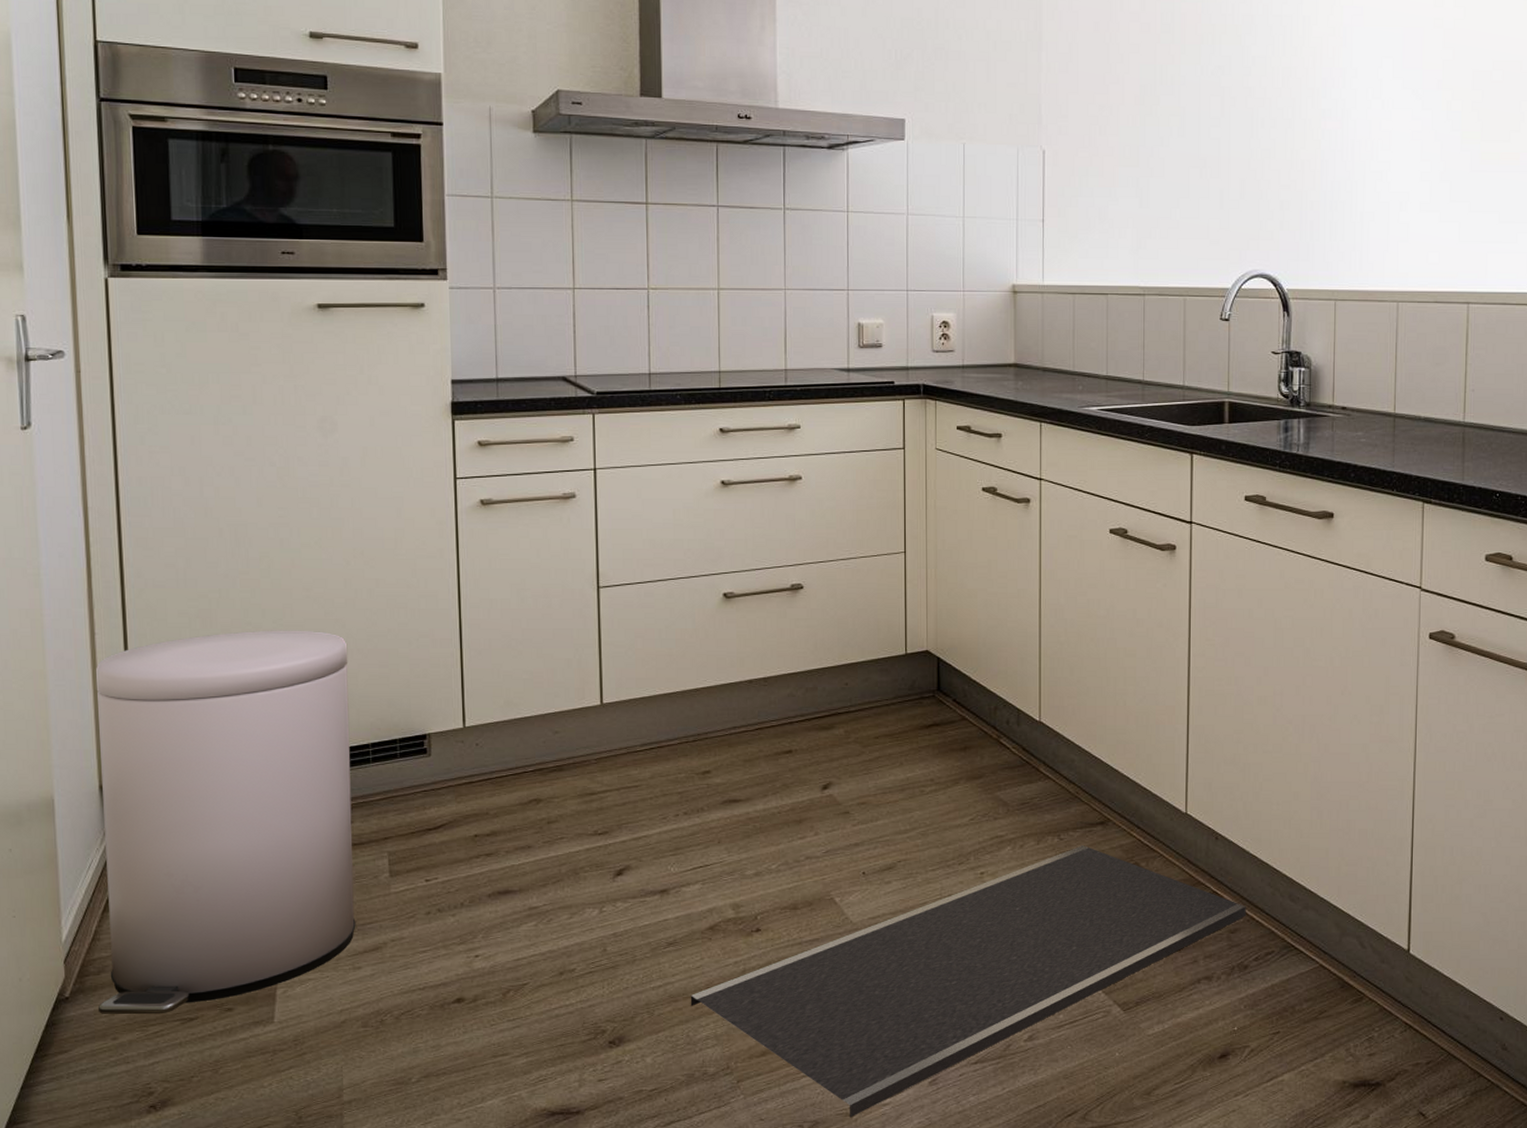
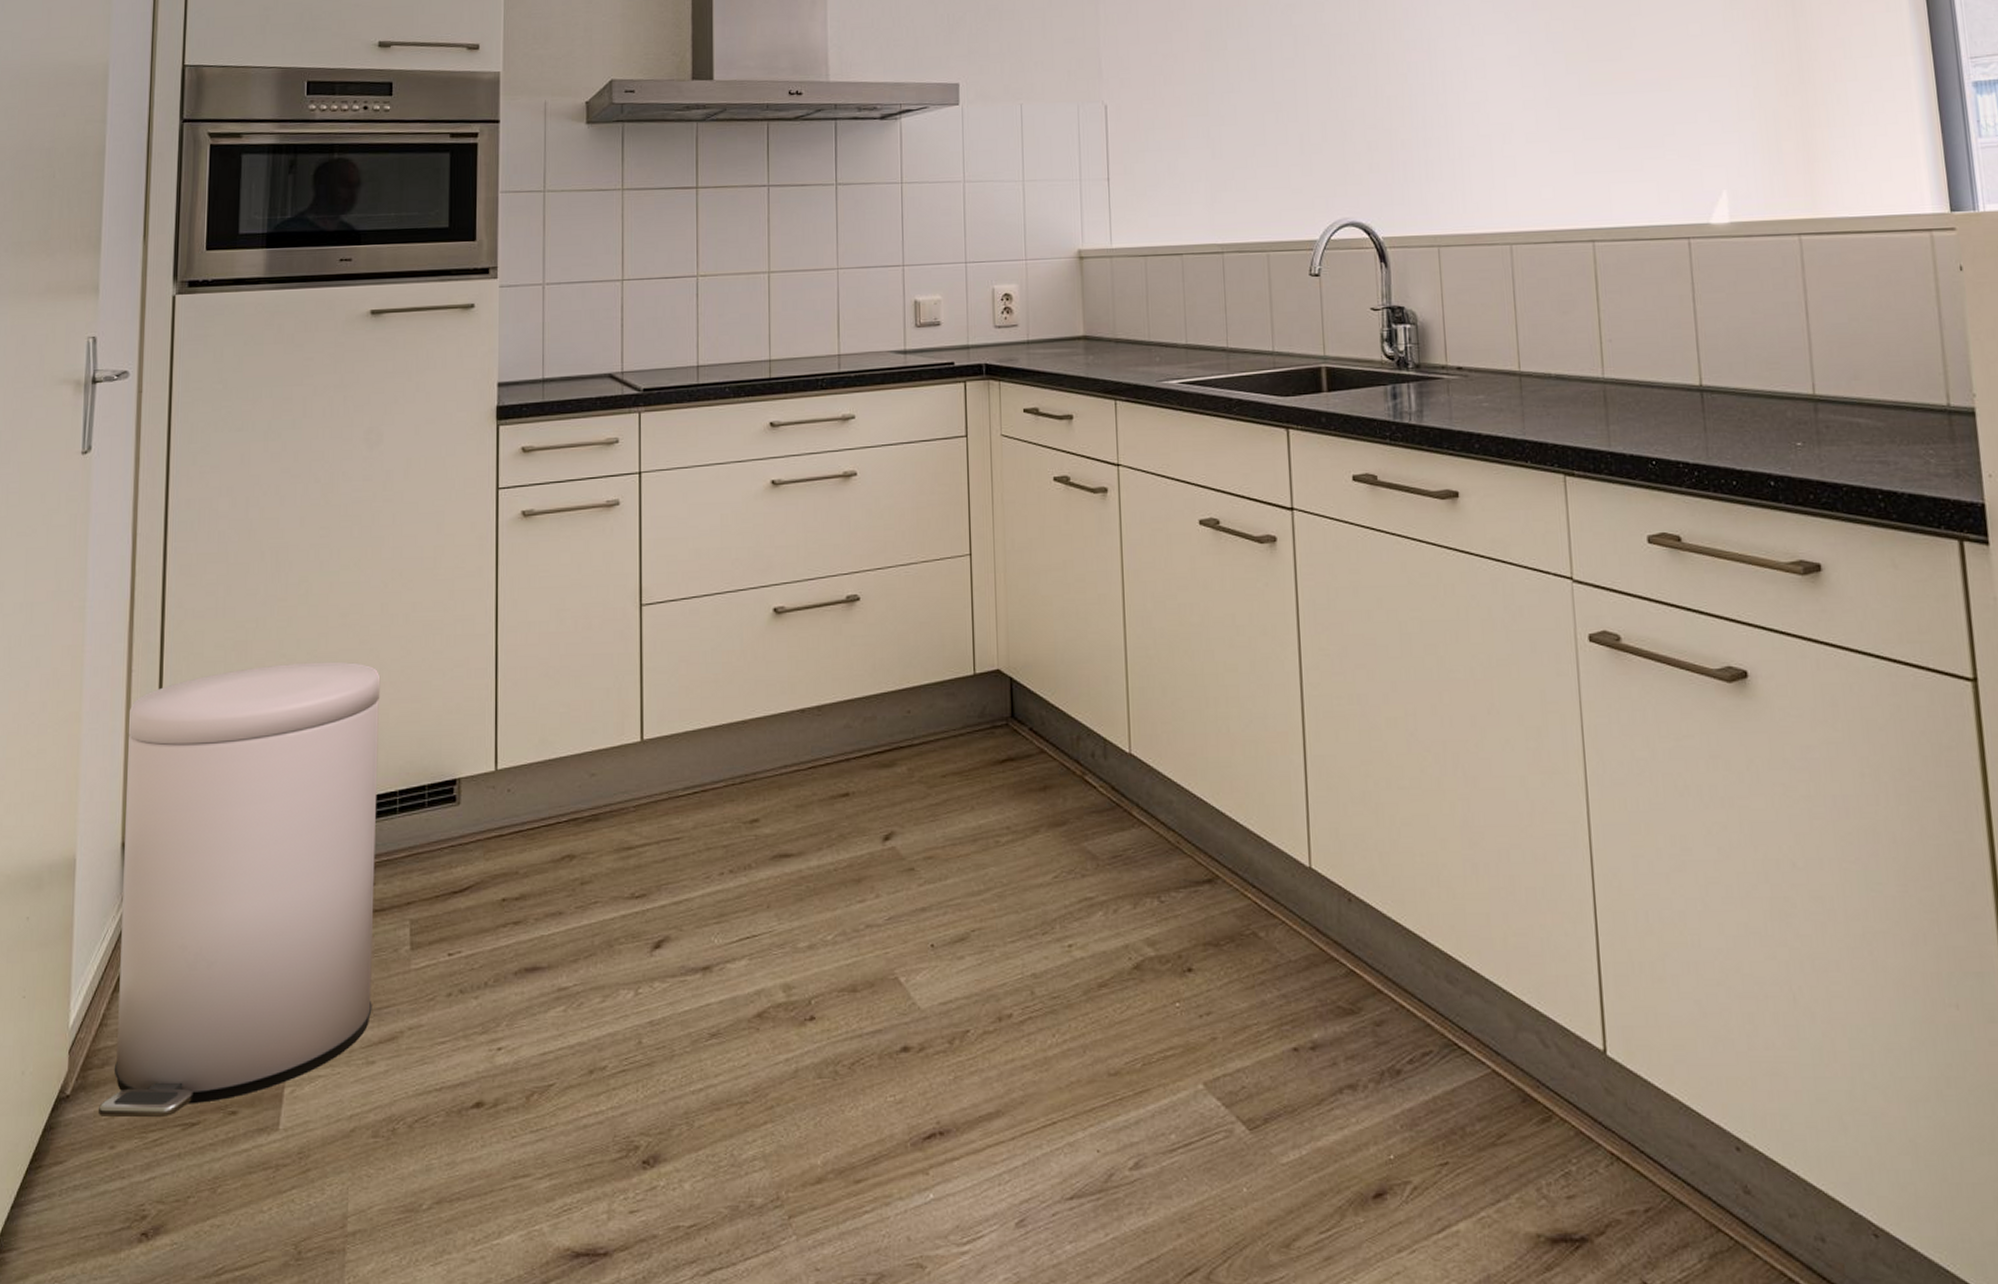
door mat: present [690,845,1246,1118] -> none [735,909,1393,1270]

